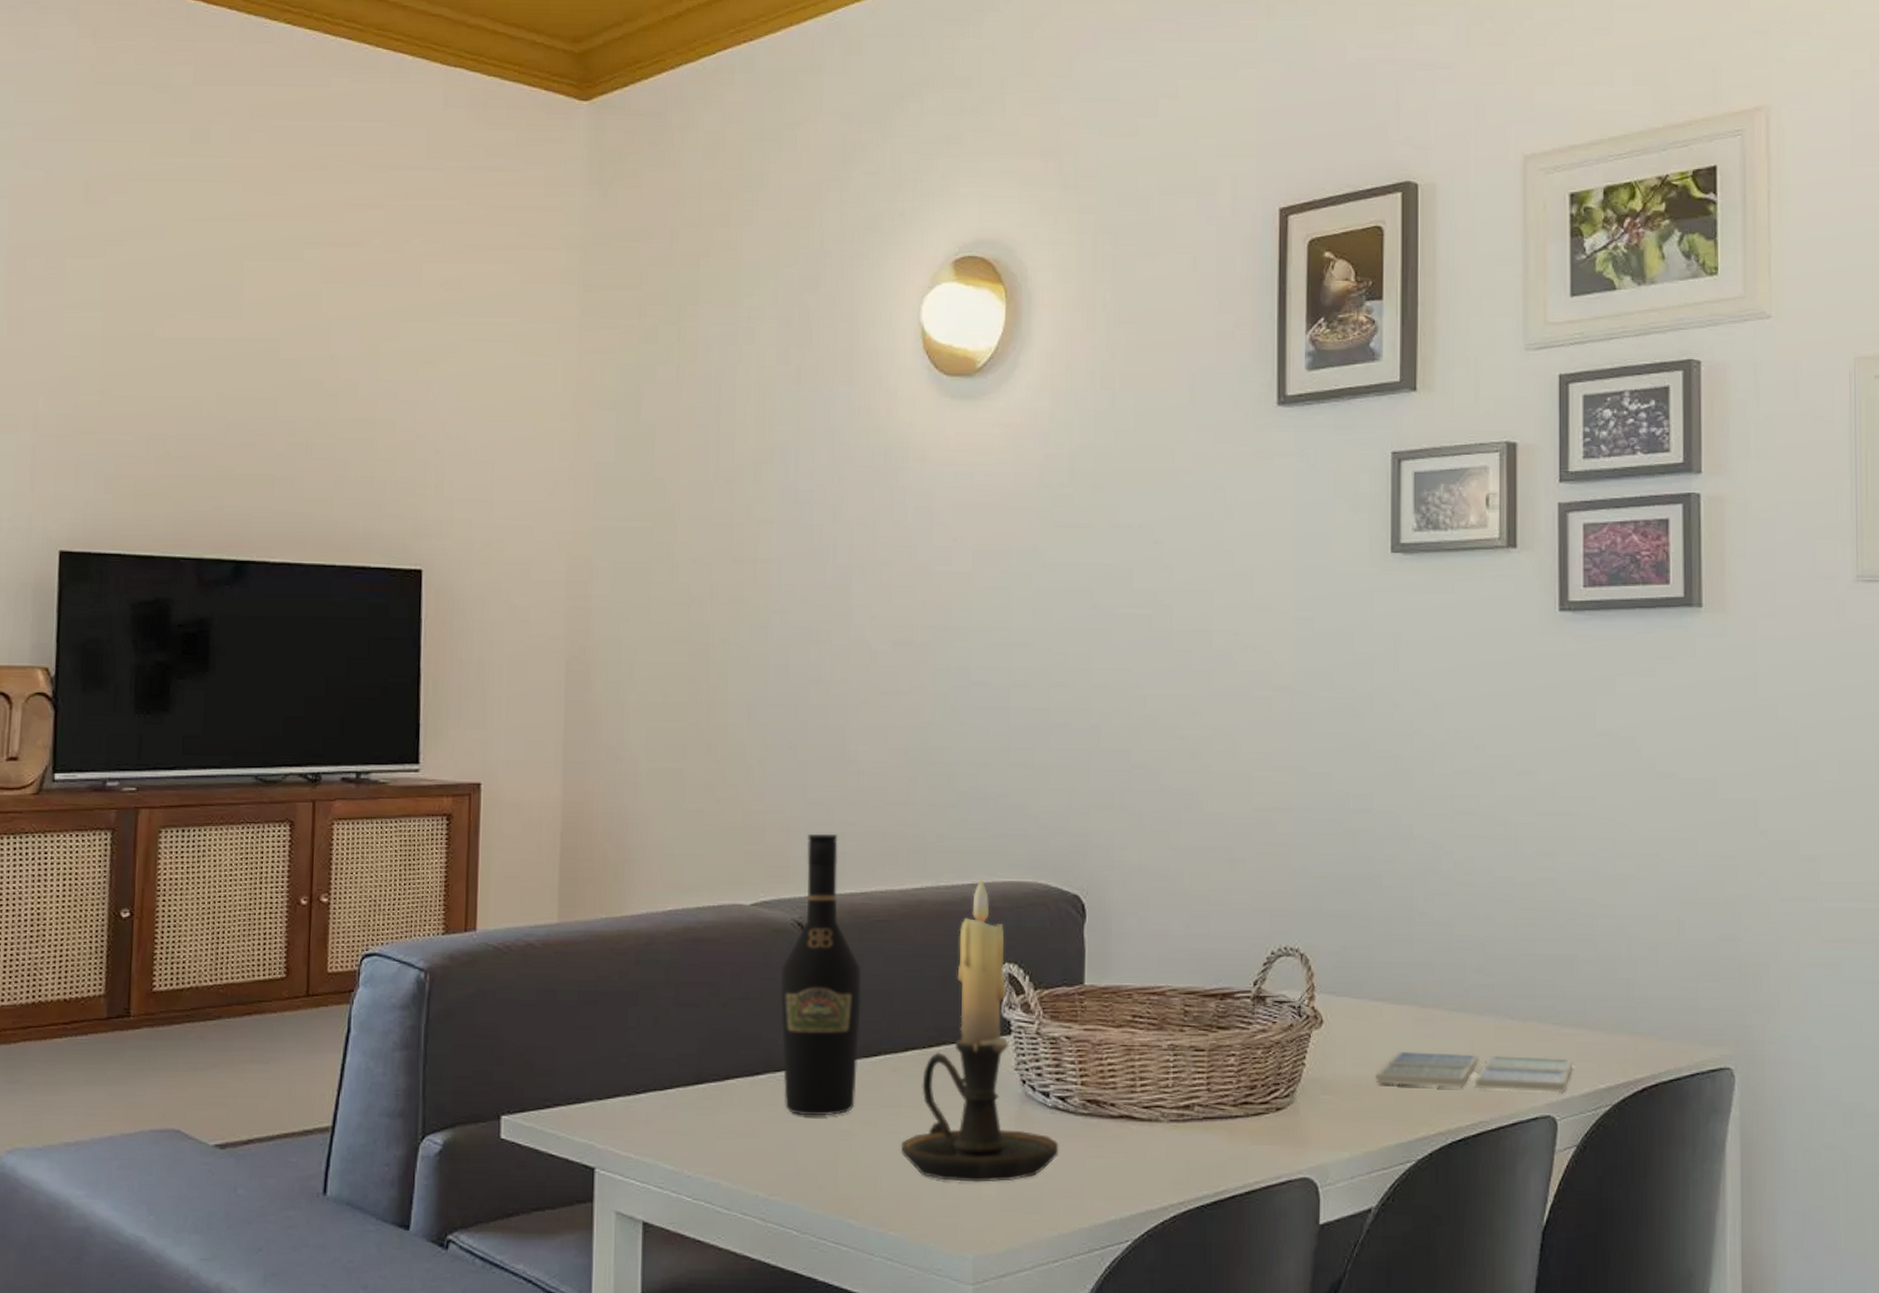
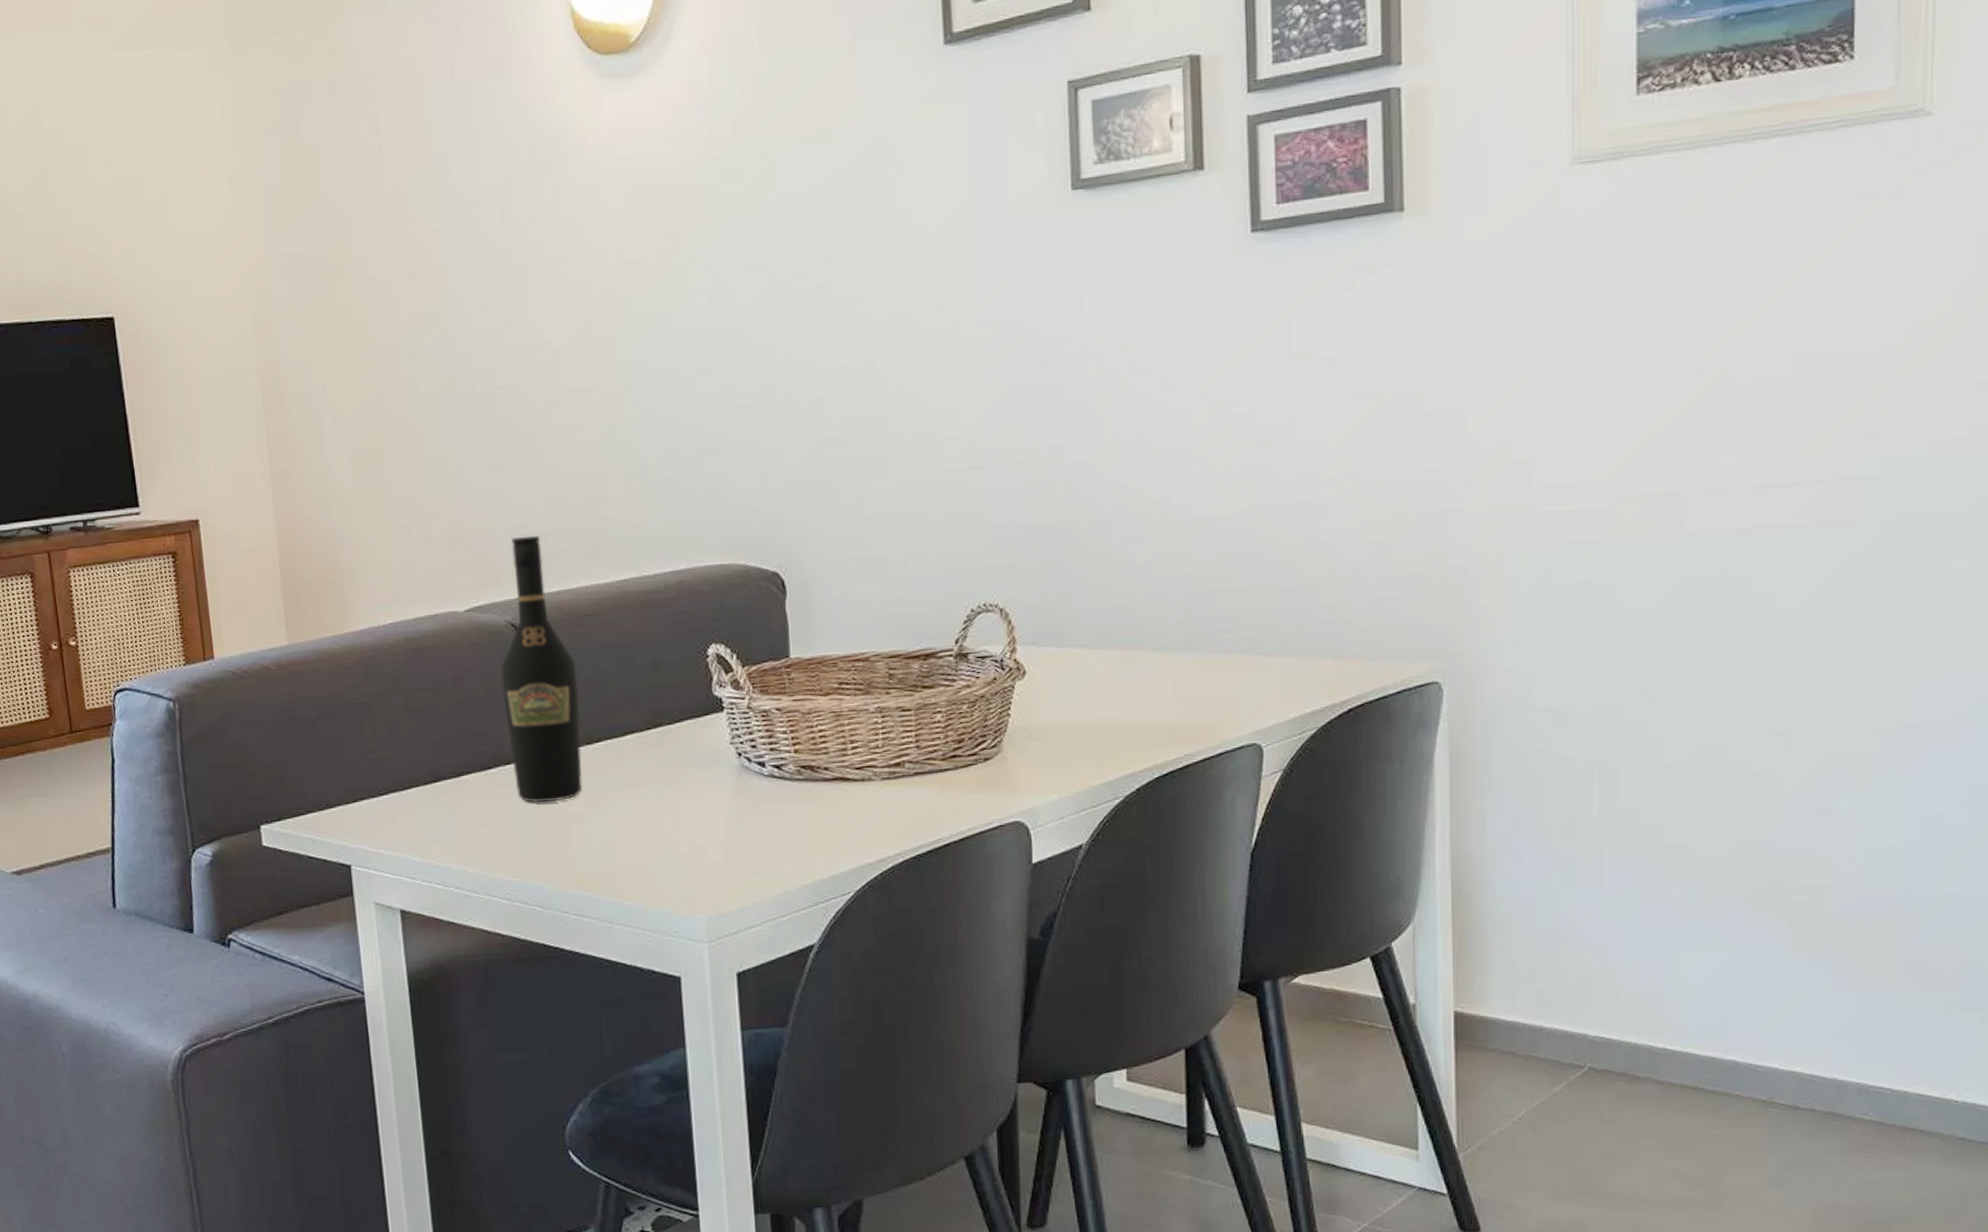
candle holder: present [900,876,1059,1182] -> none [628,563,778,852]
drink coaster: present [1376,1051,1572,1093] -> none [1080,686,1277,727]

